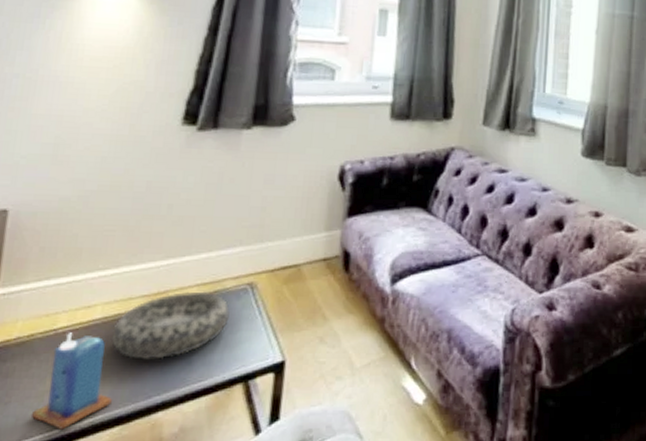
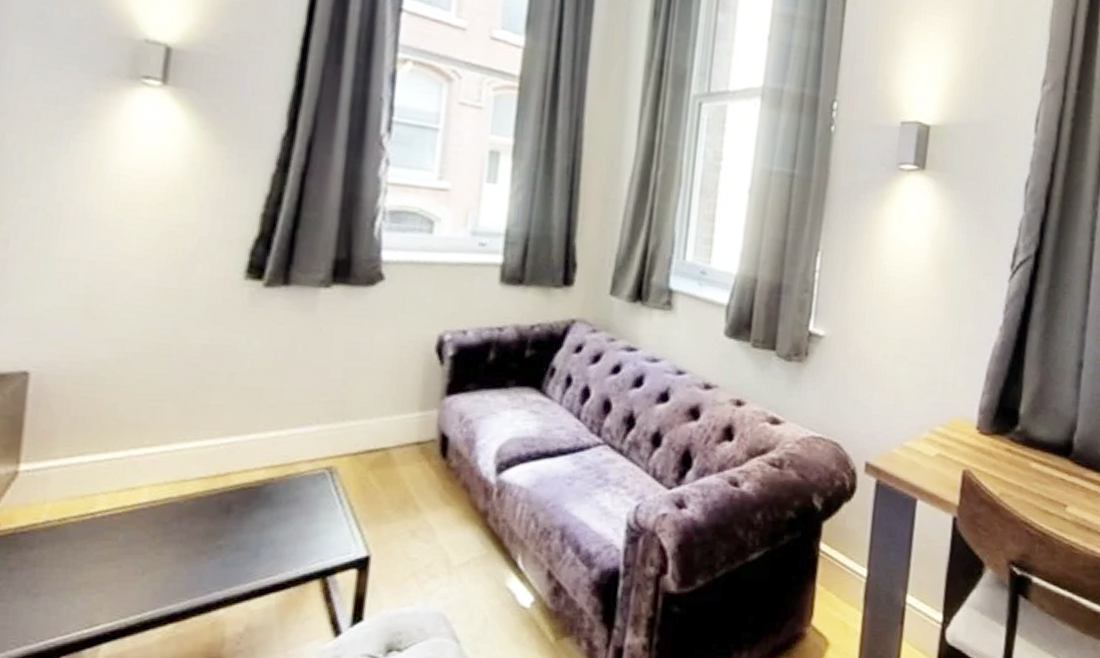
candle: present [30,333,112,430] -> none [65,517,164,626]
decorative bowl: present [111,291,230,359] -> none [161,474,304,551]

